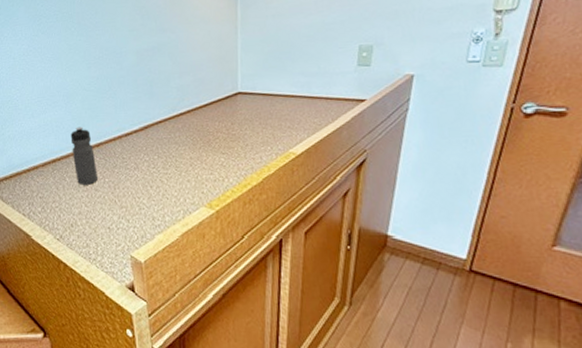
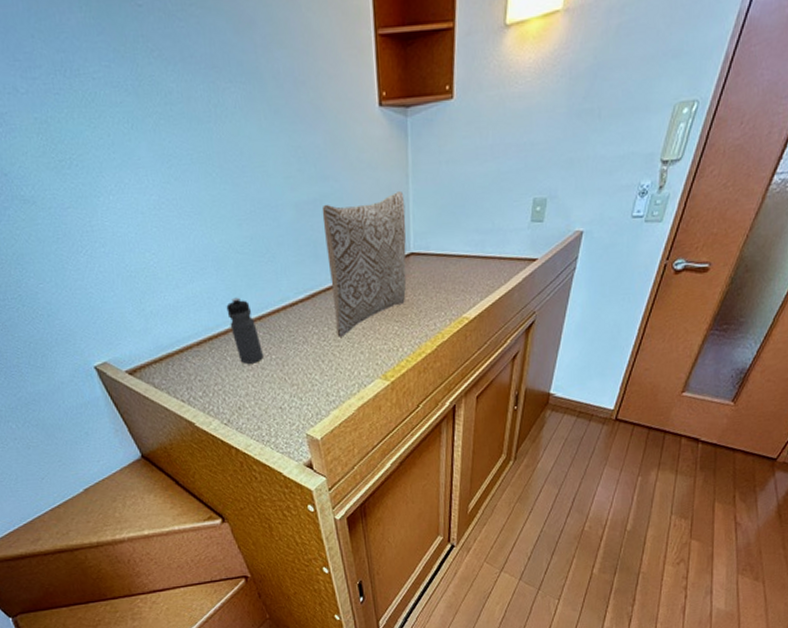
pillow: none [159,40,235,166] -> present [322,192,407,337]

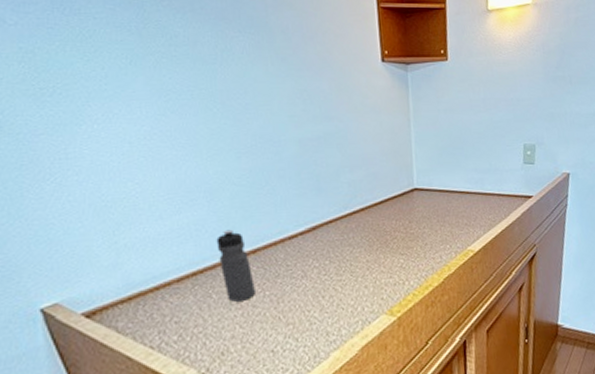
pillow: present [322,192,407,337] -> none [326,133,411,271]

